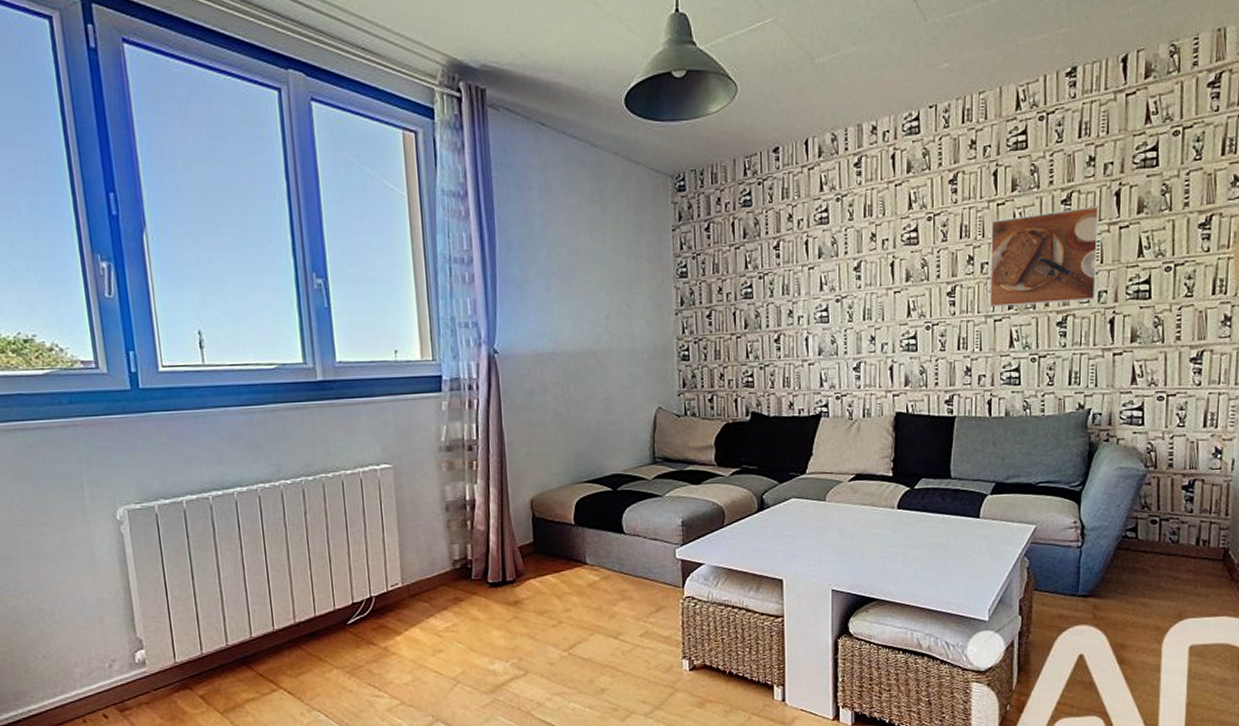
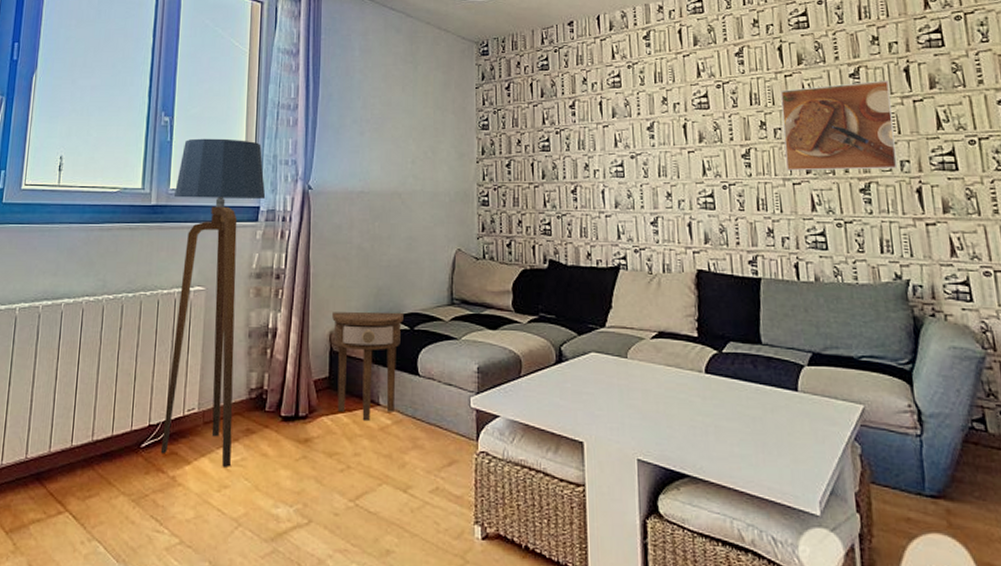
floor lamp: none [342,301,447,635] -> present [160,138,266,469]
side table: none [532,474,606,579] -> present [332,311,403,420]

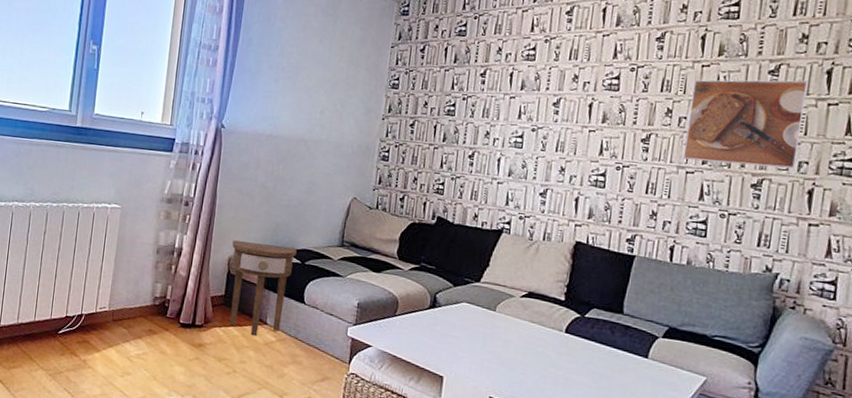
floor lamp: present [160,138,266,469] -> none [74,68,182,359]

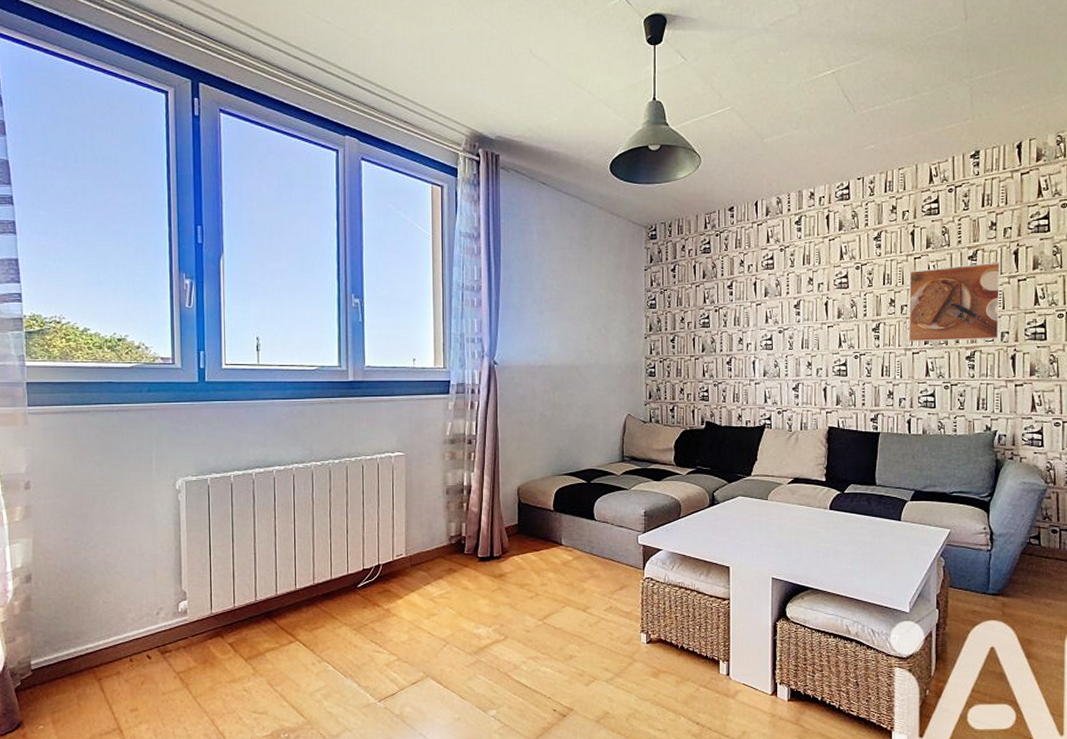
side table: present [229,240,297,336] -> none [519,469,581,557]

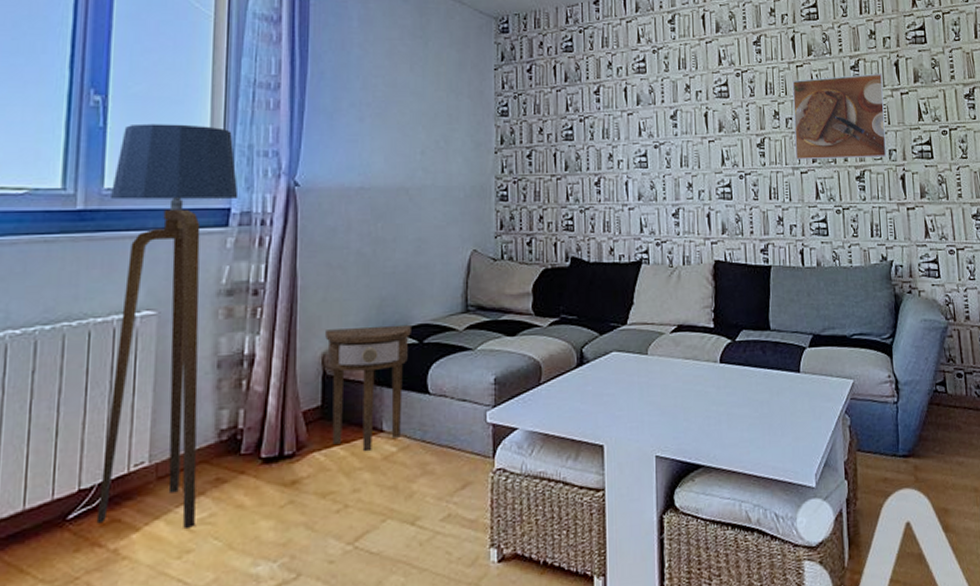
floor lamp: none [370,319,455,601] -> present [96,123,239,530]
side table: none [519,469,581,557] -> present [325,324,411,451]

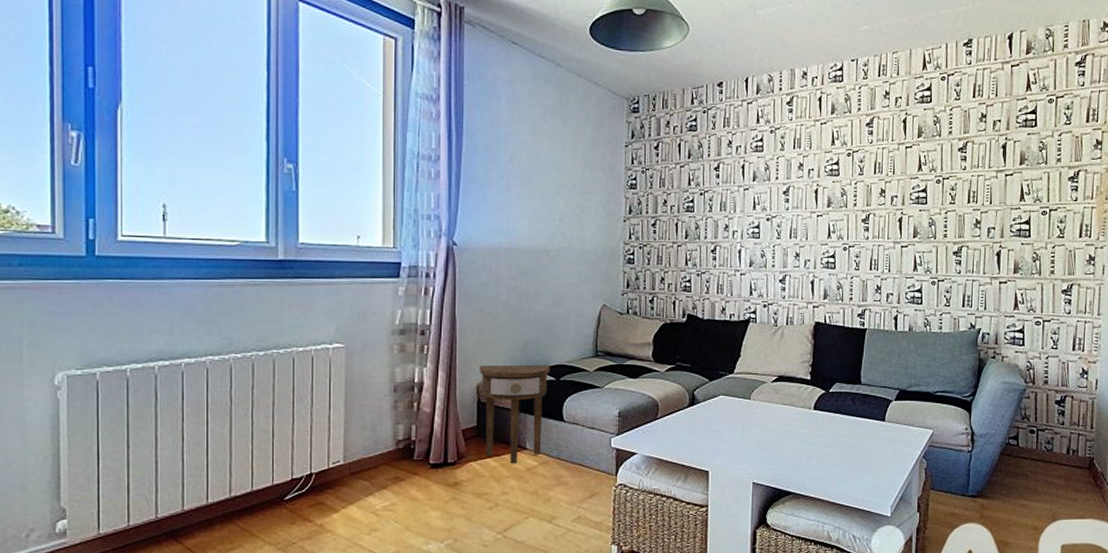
floor lamp: present [96,123,239,530] -> none [305,188,407,514]
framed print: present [792,73,887,160] -> none [897,155,989,235]

